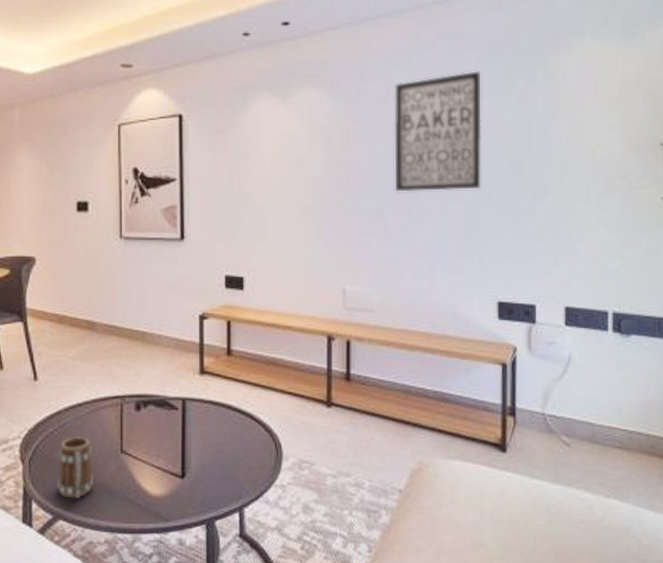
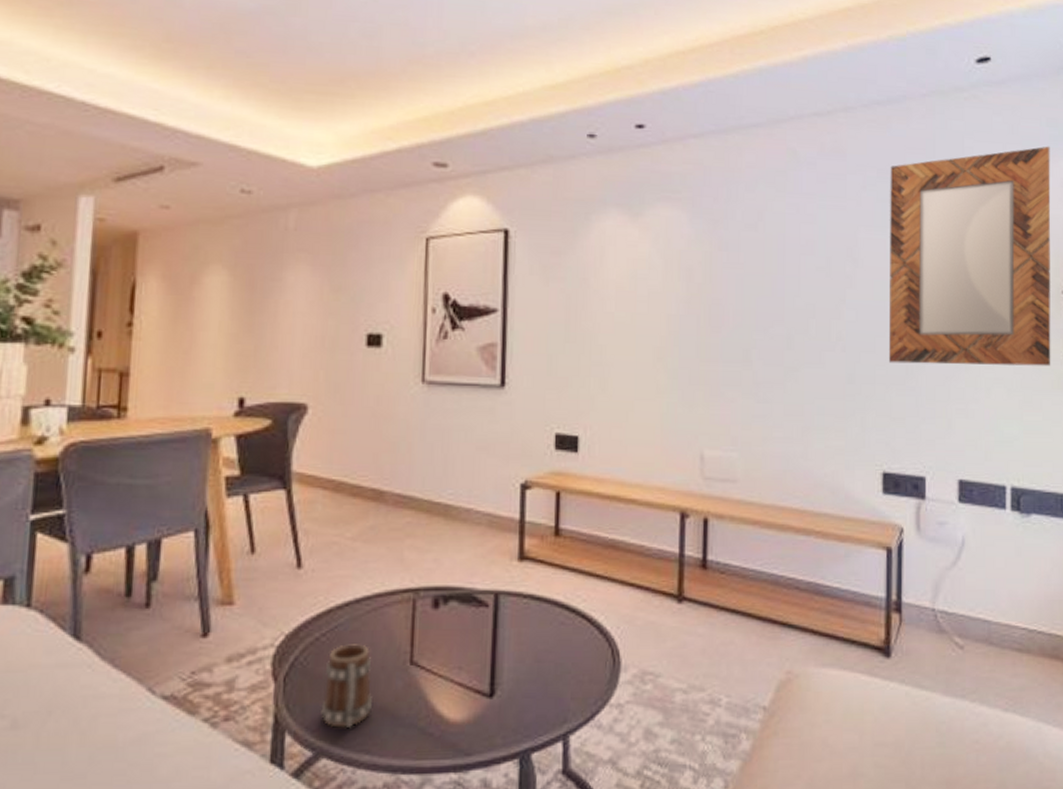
wall art: present [394,70,482,192] -> none [765,196,866,337]
home mirror: none [502,16,650,210] -> present [888,146,1051,366]

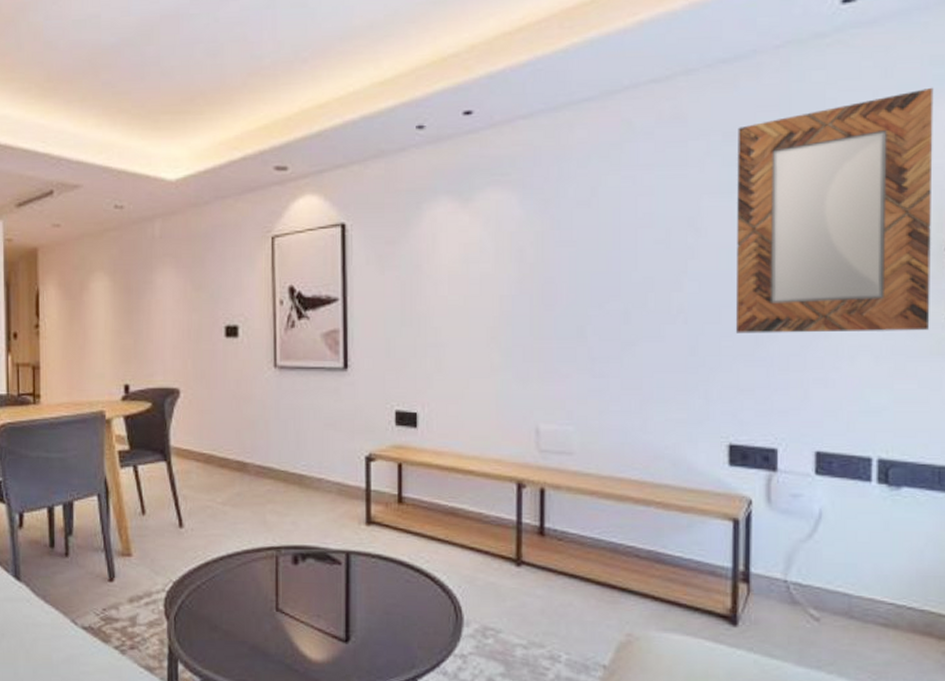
mug: present [321,644,373,729] -> none [205,592,247,662]

